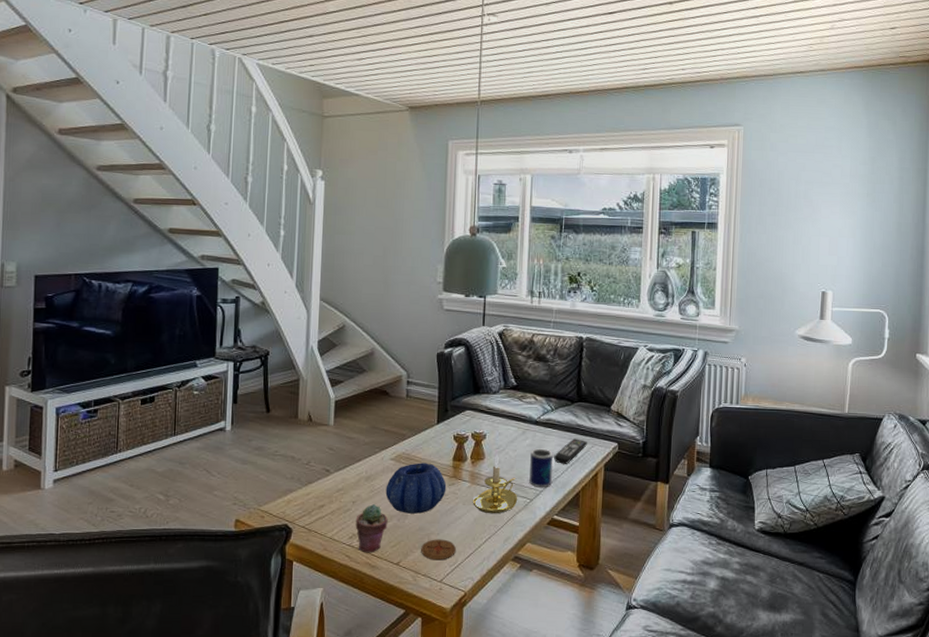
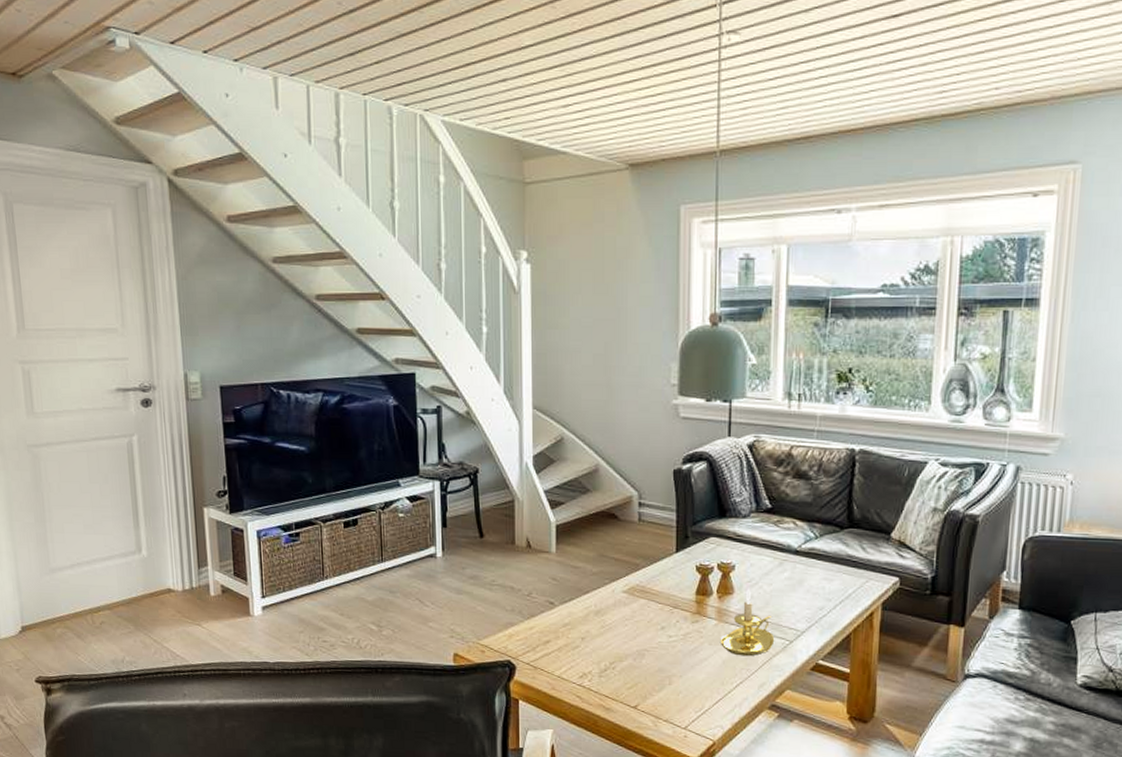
potted succulent: present [355,504,388,553] -> none [586,641,622,695]
decorative bowl: present [385,463,447,514] -> none [618,596,689,653]
coaster: present [421,539,456,560] -> none [662,682,702,706]
mug: present [529,448,554,488] -> none [788,582,818,629]
remote control: present [553,438,587,464] -> none [817,571,860,601]

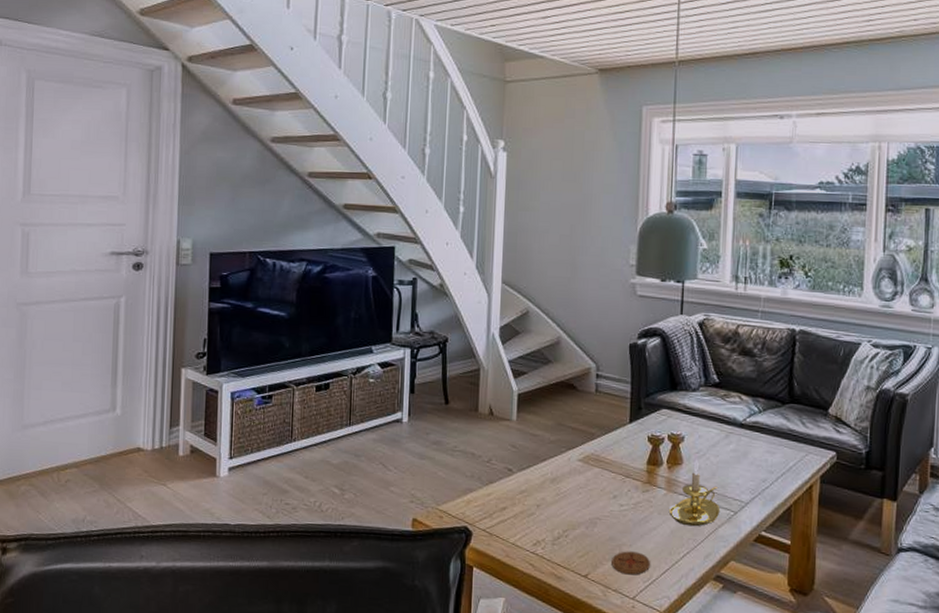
coaster: none [662,682,702,706] -> present [612,551,650,575]

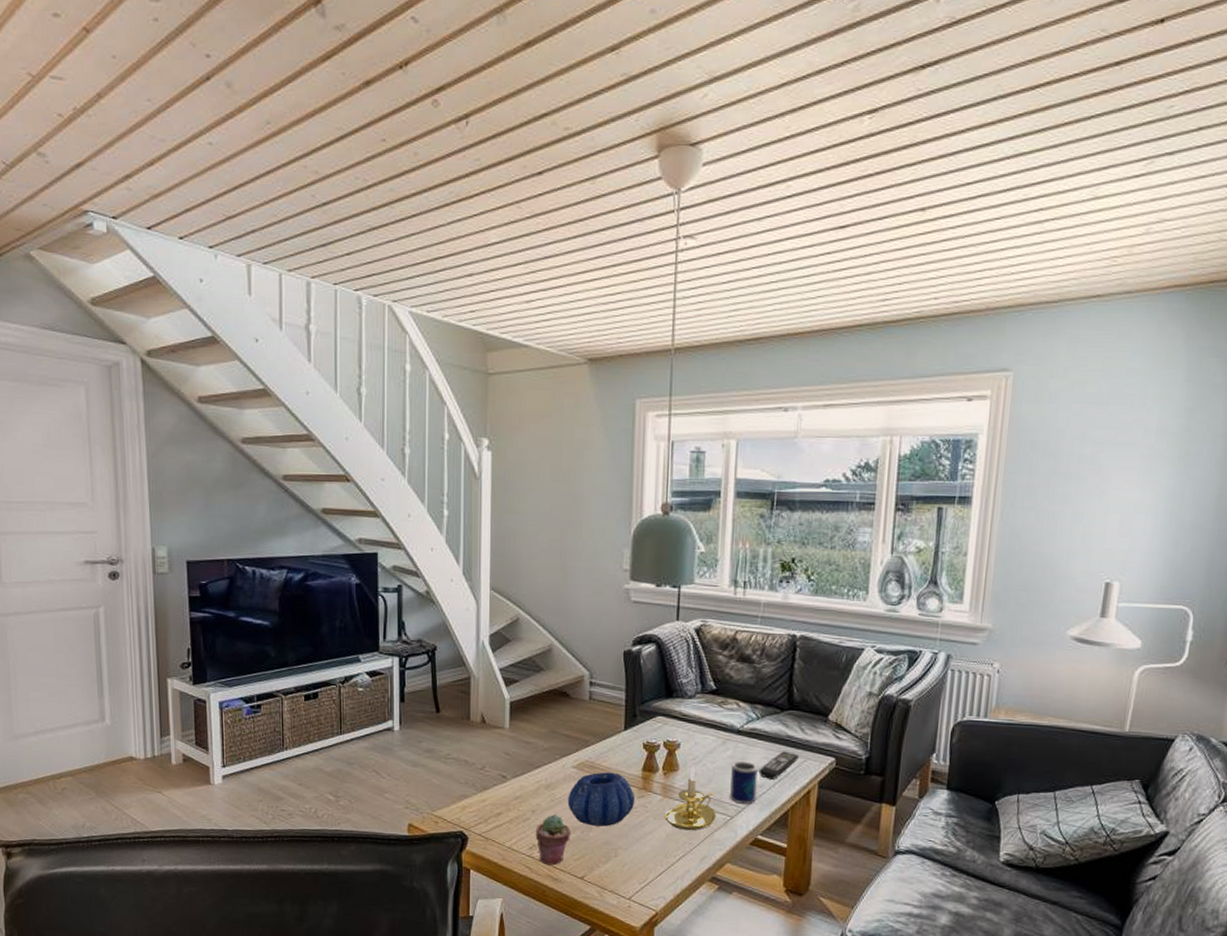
potted succulent: none [540,509,575,563] -> present [535,814,571,866]
decorative bowl: none [572,465,640,522] -> present [567,772,635,827]
coaster: present [612,551,650,575] -> none [607,854,646,877]
mug: none [733,454,761,500] -> present [730,760,759,805]
remote control: none [760,445,800,474] -> present [757,751,799,780]

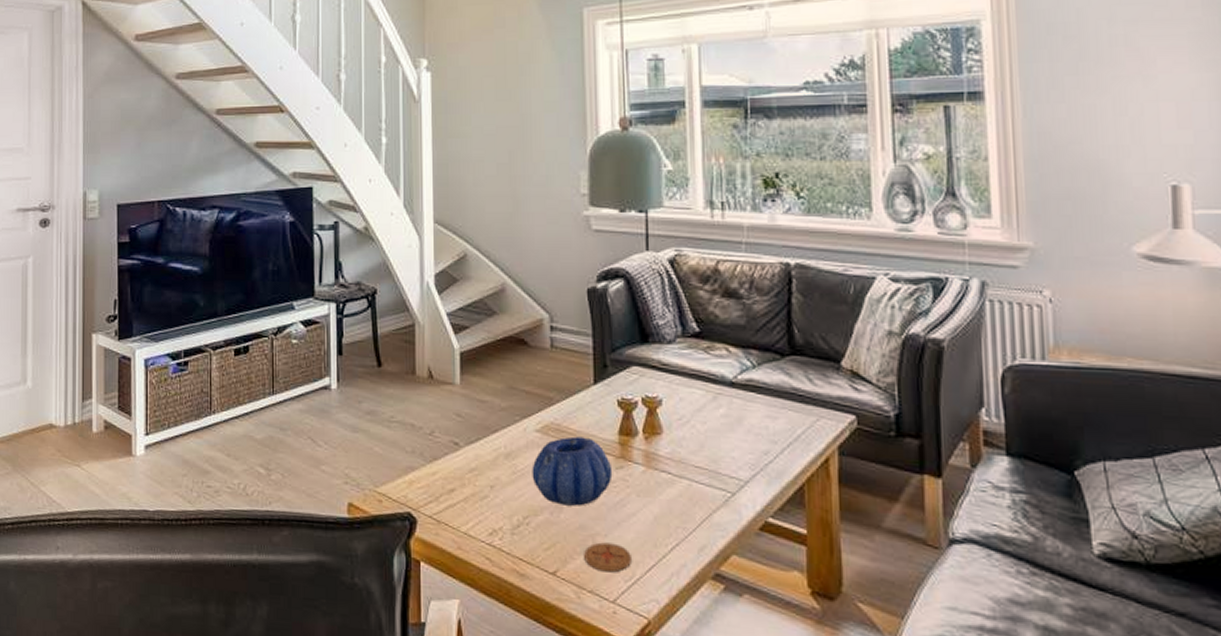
potted succulent: present [535,814,571,866] -> none [495,491,538,557]
coaster: none [607,854,646,877] -> present [584,542,631,573]
candle holder: present [664,765,717,831] -> none [649,427,714,512]
mug: present [730,760,759,805] -> none [727,420,763,478]
remote control: present [757,751,799,780] -> none [760,408,809,444]

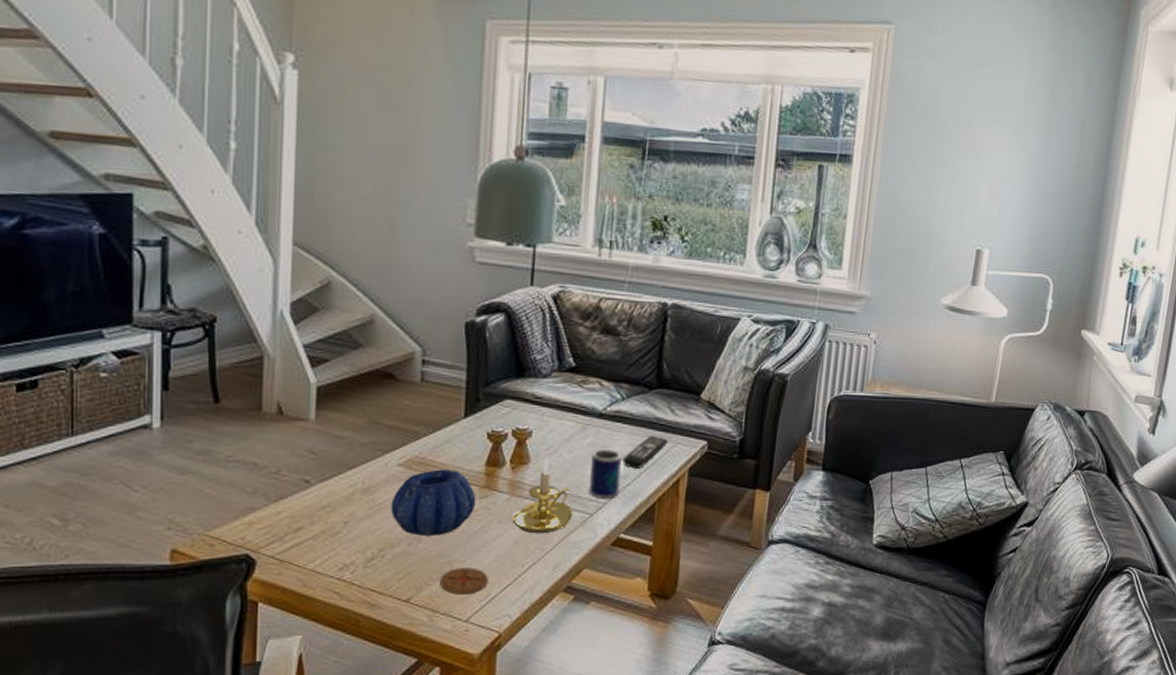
candle holder: none [649,427,714,512] -> present [511,457,574,534]
mug: none [727,420,763,478] -> present [589,448,623,500]
remote control: none [760,408,809,444] -> present [621,436,668,469]

